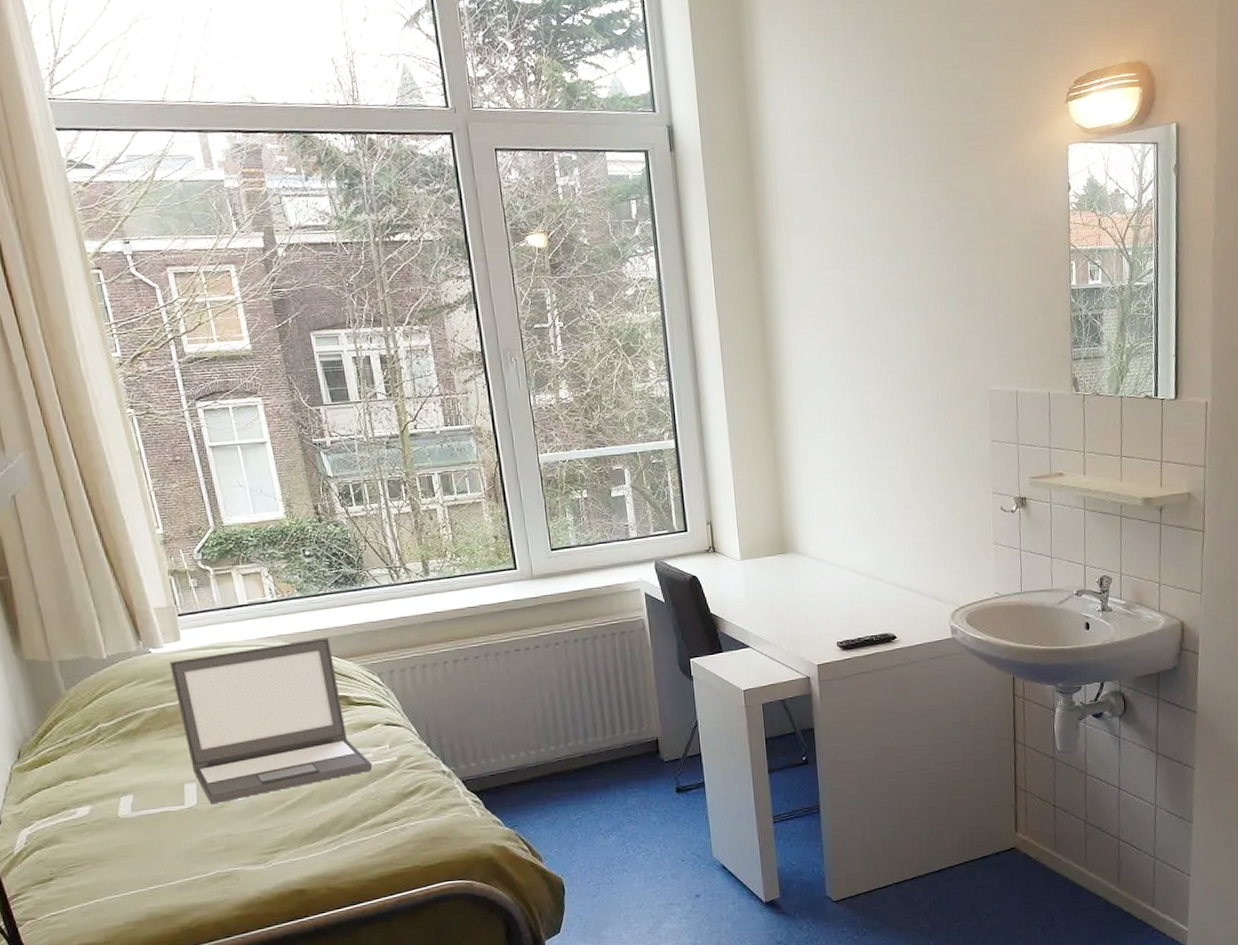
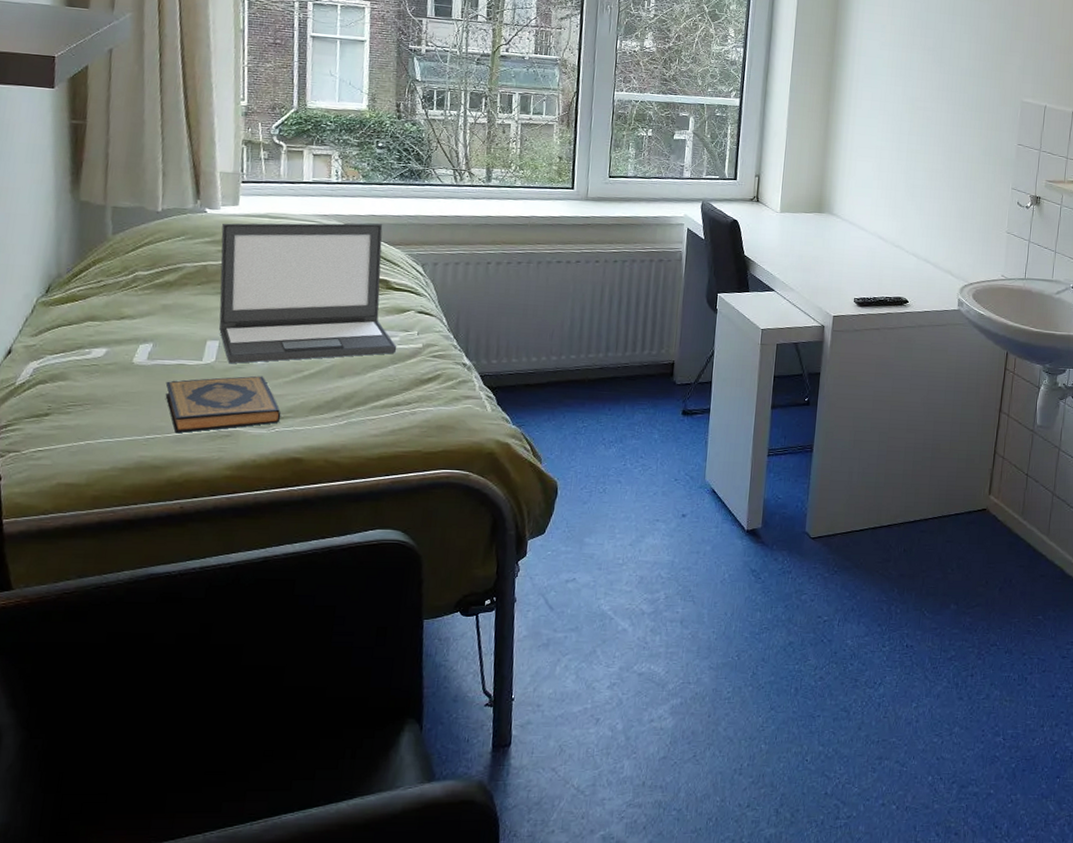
hardback book: none [155,812,275,881] -> present [165,376,281,434]

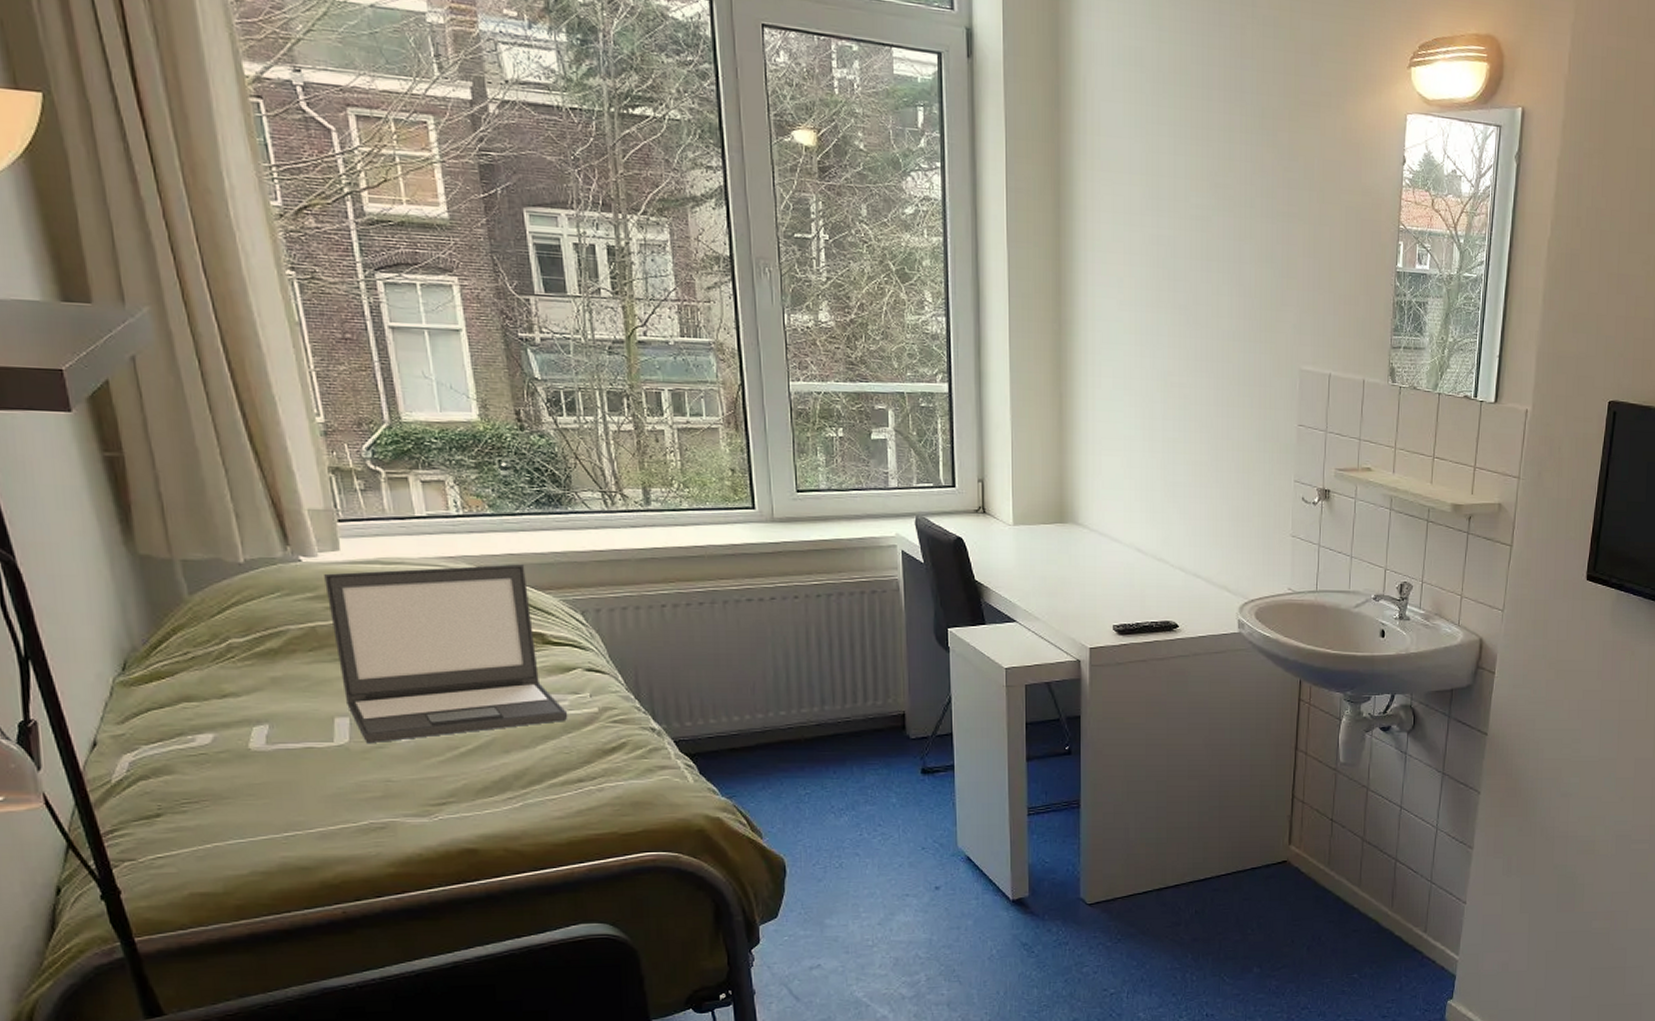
hardback book: present [165,376,281,434] -> none [294,756,443,829]

